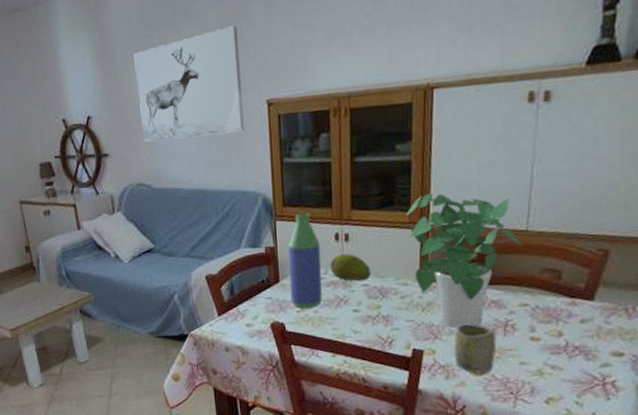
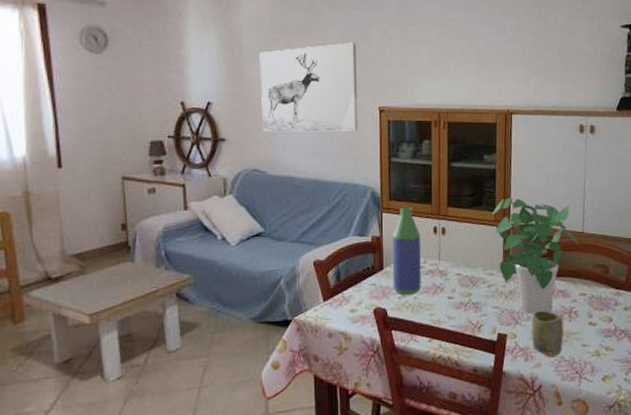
fruit: present [330,254,372,282] -> none [429,246,464,271]

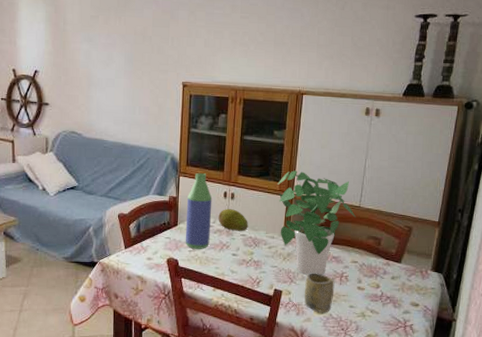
wall art: present [260,42,358,132] -> none [80,22,165,103]
fruit: none [429,246,464,271] -> present [218,209,249,232]

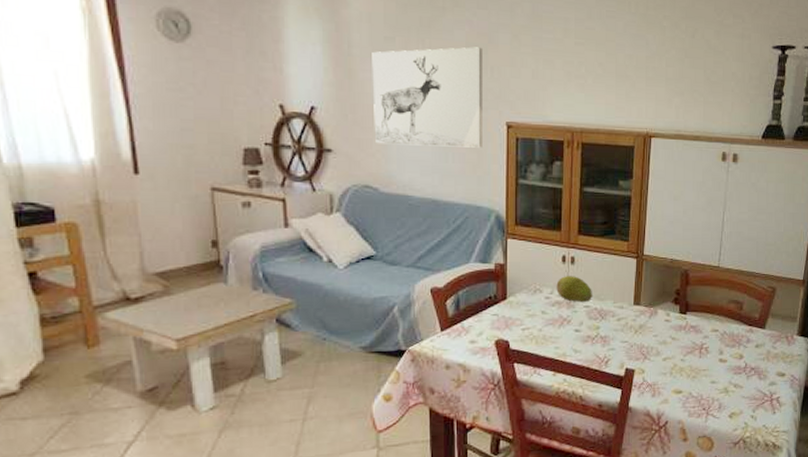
wall art: none [80,22,165,103] -> present [372,47,482,148]
bottle: present [185,173,212,249] -> none [516,234,548,327]
potted plant: present [278,170,356,275] -> none [625,227,715,349]
cup: present [304,273,335,312] -> none [660,346,694,392]

